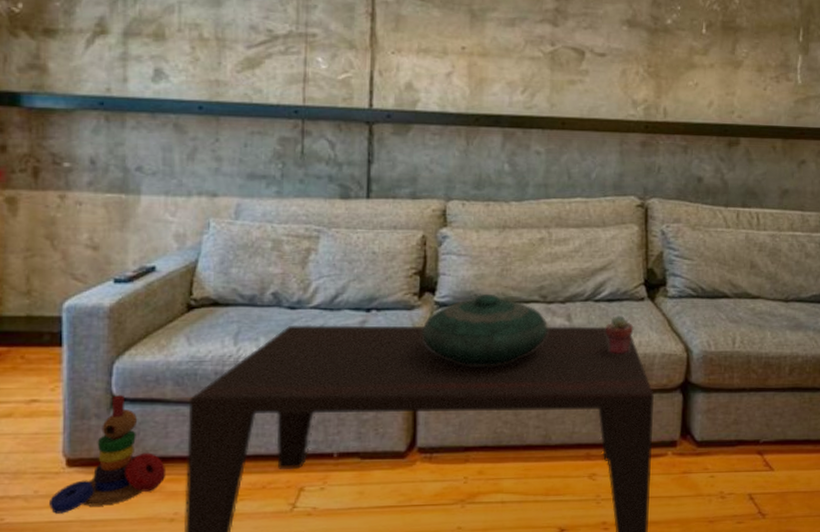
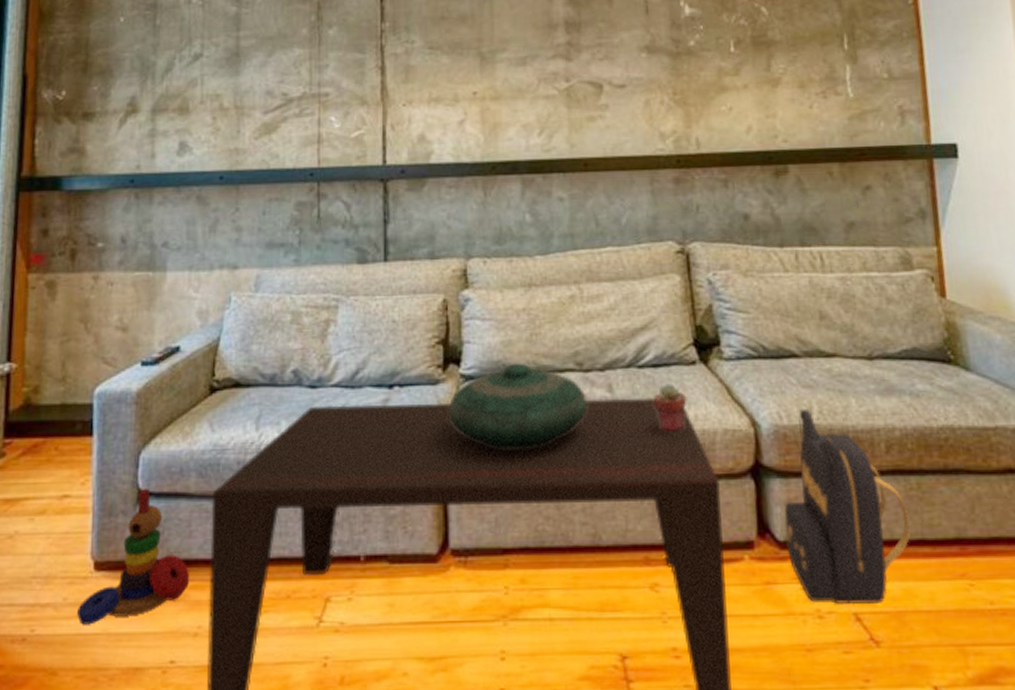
backpack: none [702,339,800,489] -> present [783,408,911,606]

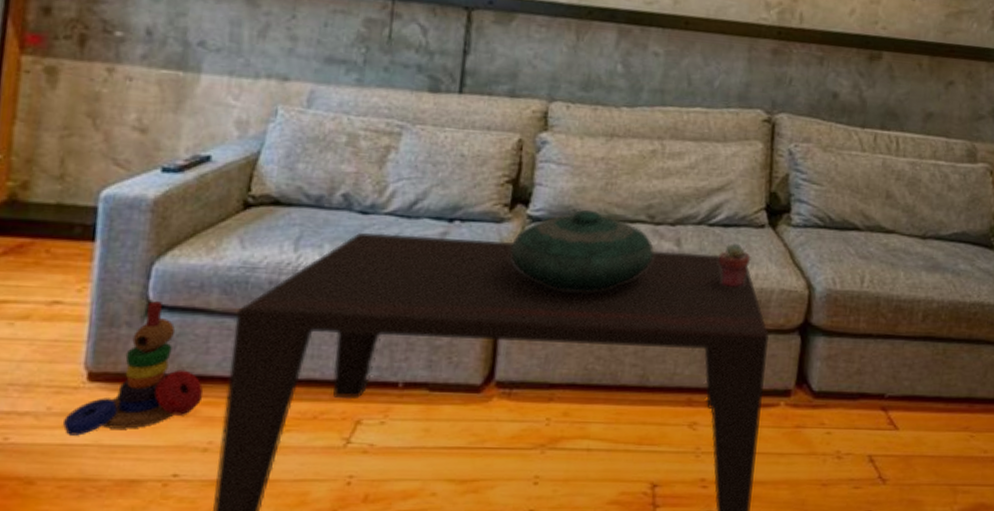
backpack: present [783,408,911,606] -> none [819,276,931,449]

